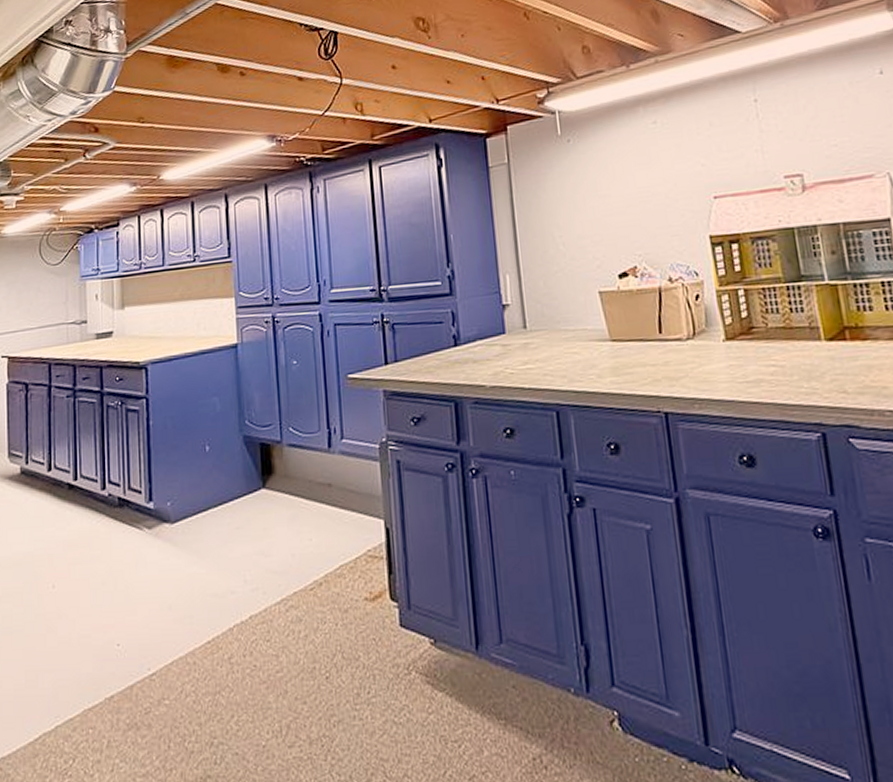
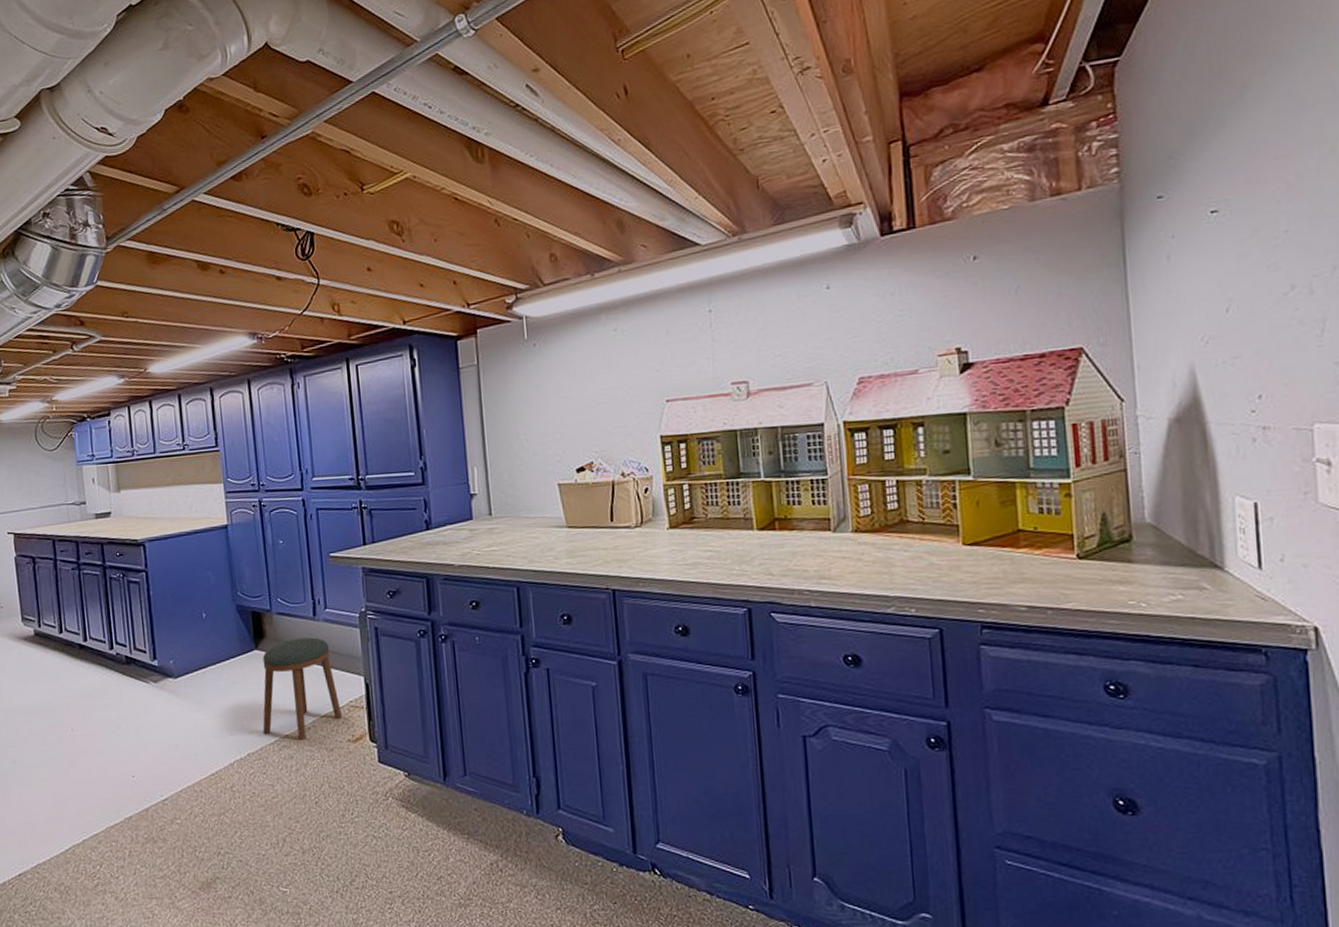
stool: none [268,473,359,600] -> present [262,637,343,741]

